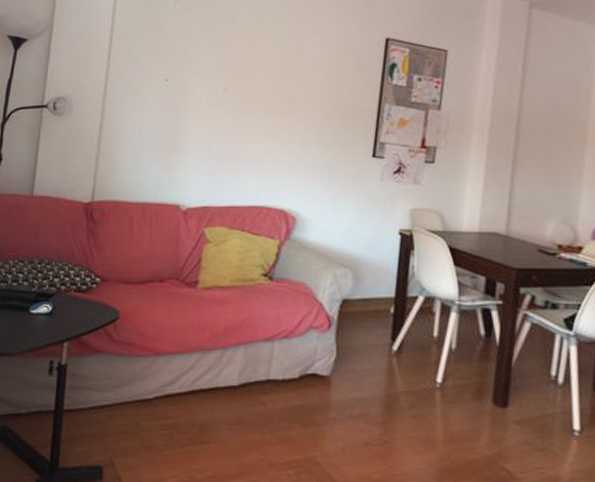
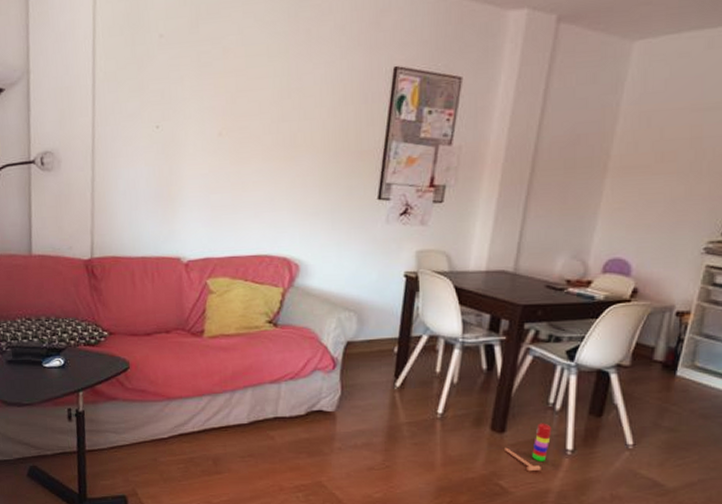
stacking toy: none [509,398,557,455] -> present [505,423,552,472]

